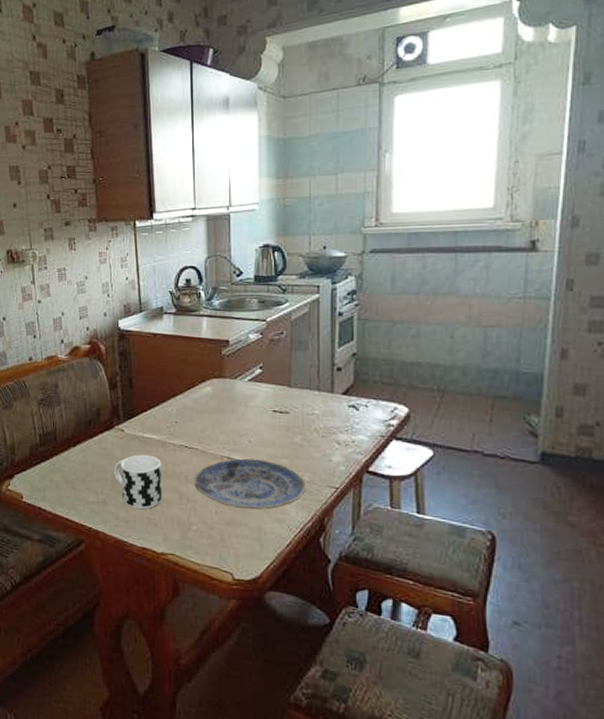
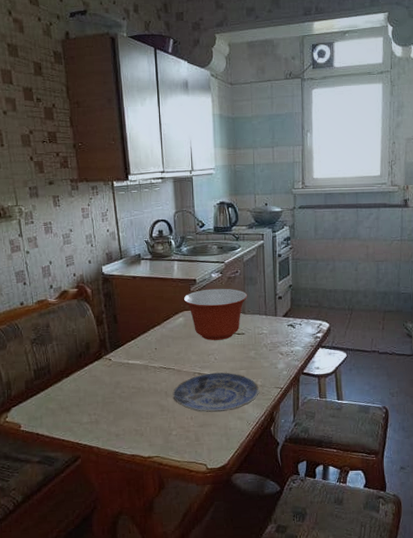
cup: present [114,454,162,510] -> none [104,377,147,424]
mixing bowl: none [212,353,295,418] -> present [183,288,248,340]

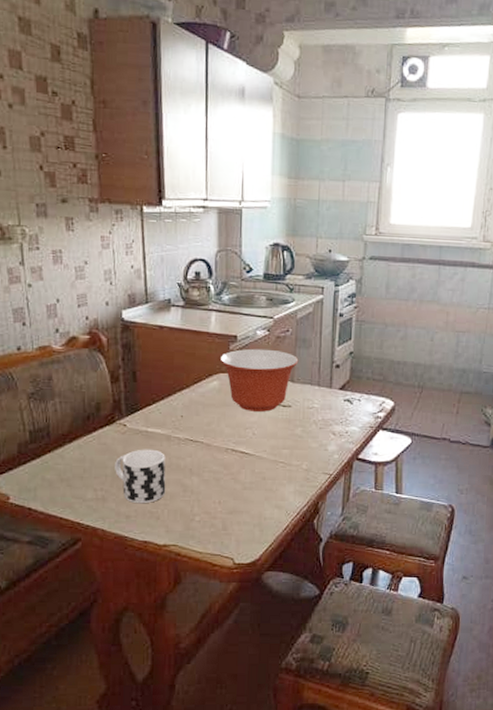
cup: none [104,377,147,424] -> present [115,449,166,504]
plate: present [172,372,260,413] -> none [198,450,305,498]

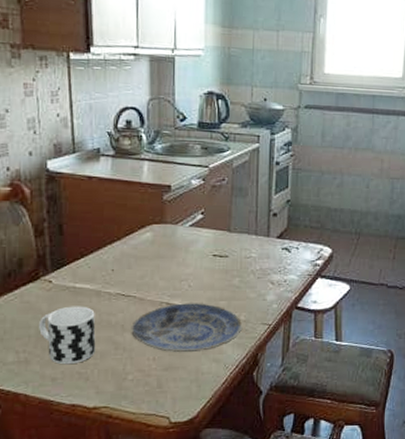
plate: none [198,450,305,498] -> present [131,303,243,353]
mixing bowl: present [220,348,299,412] -> none [153,198,235,263]

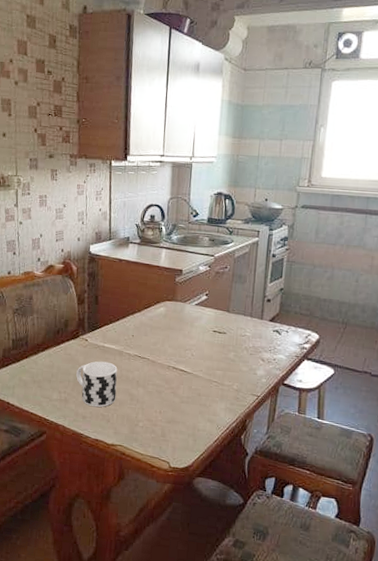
plate: present [131,303,243,353] -> none [143,368,235,411]

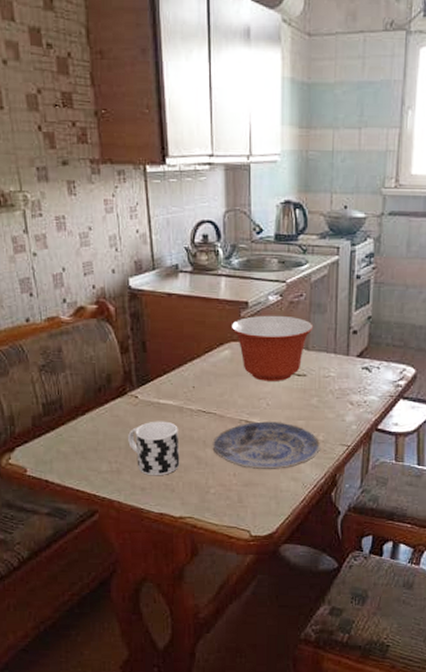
plate: none [143,368,235,411] -> present [212,421,321,470]
mixing bowl: none [167,281,235,337] -> present [231,315,314,381]

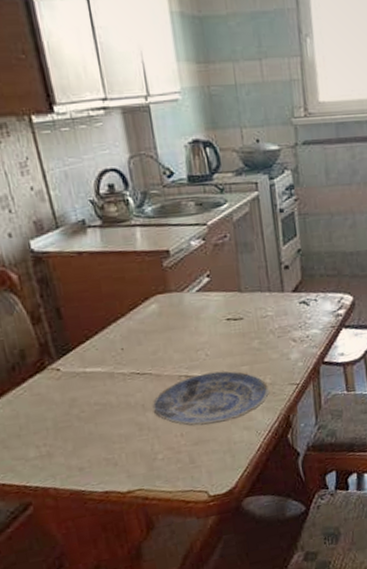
cup: present [128,421,180,476] -> none [54,390,119,453]
mixing bowl: present [231,315,314,381] -> none [154,259,243,331]

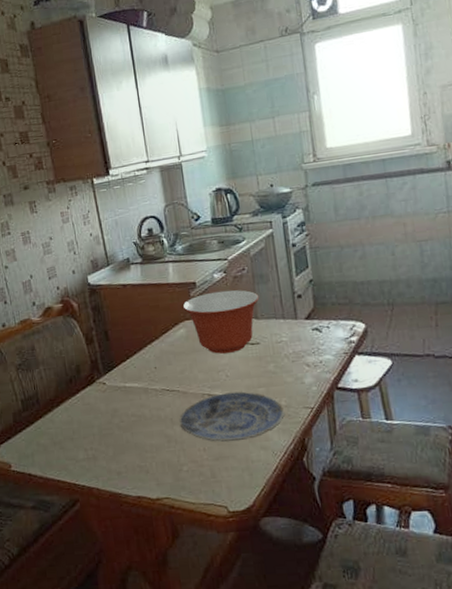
mixing bowl: none [154,259,243,331] -> present [182,290,259,354]

